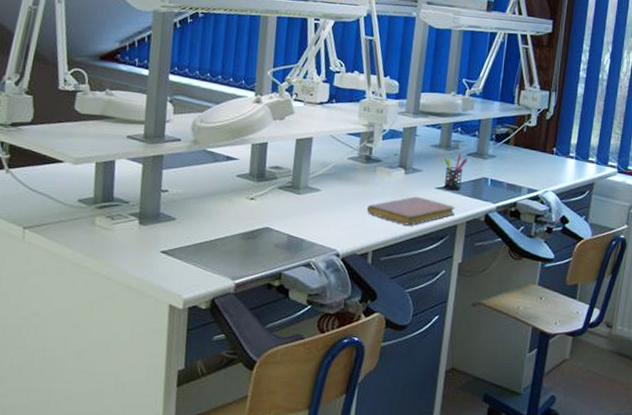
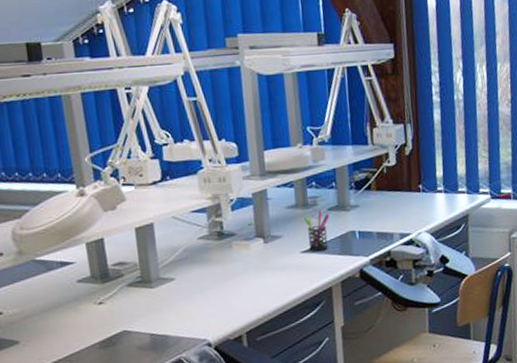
notebook: present [367,196,455,226] -> none [231,265,327,298]

